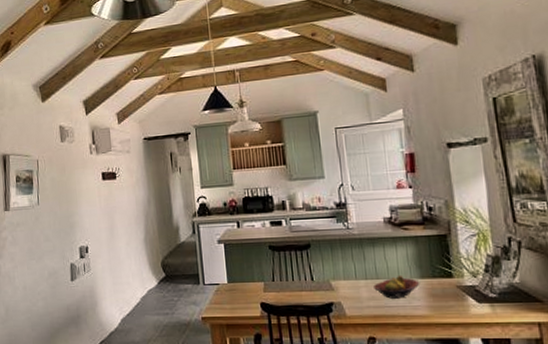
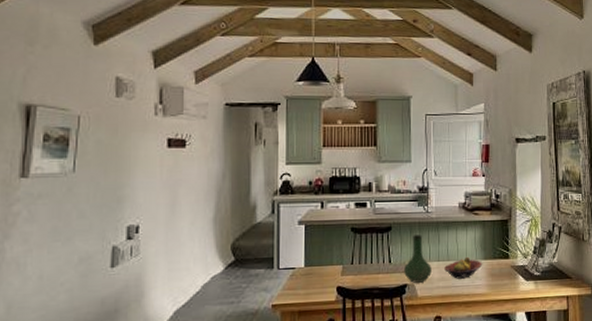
vase: none [328,252,360,302] -> present [404,235,432,283]

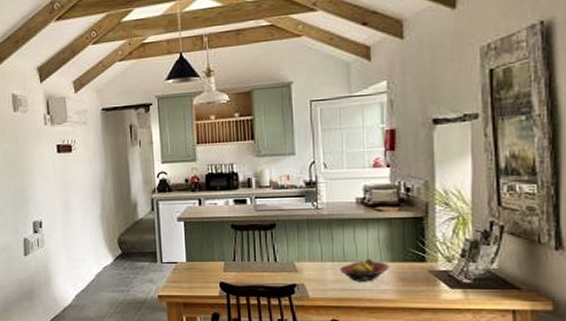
vase: present [404,235,432,283] -> none [292,233,325,283]

